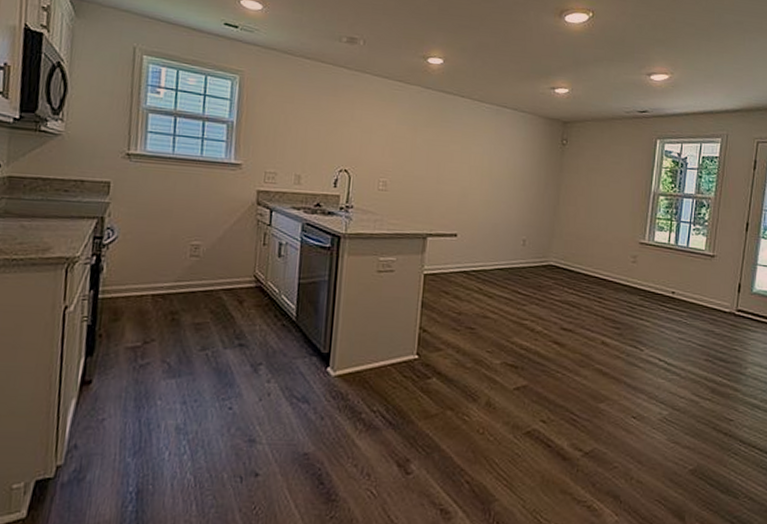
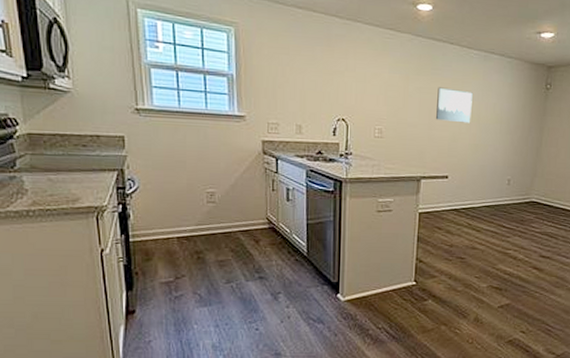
wall art: none [444,139,484,178] -> present [435,87,473,124]

